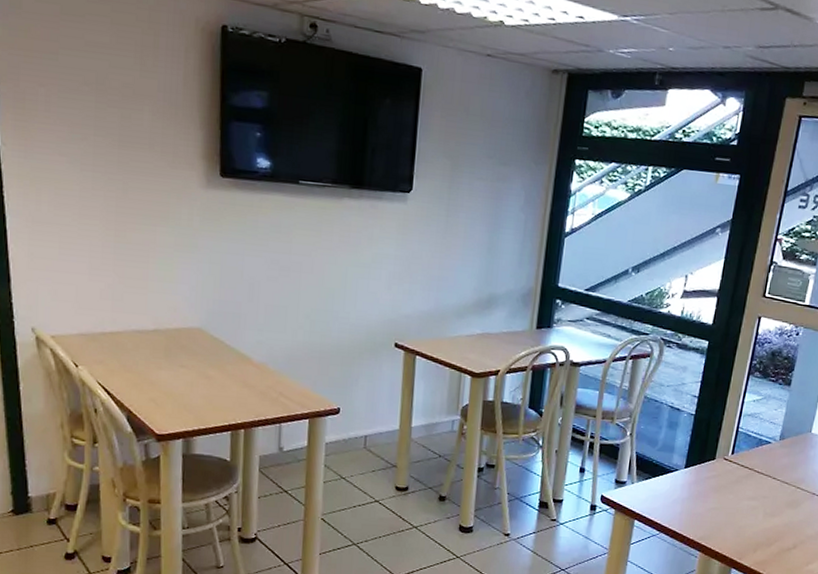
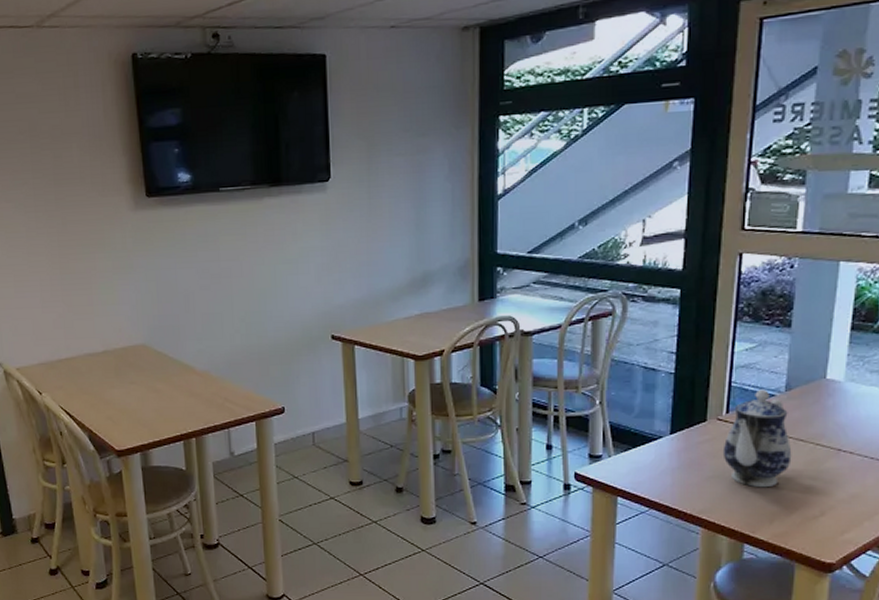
teapot: none [724,436,779,522] -> present [722,389,792,488]

